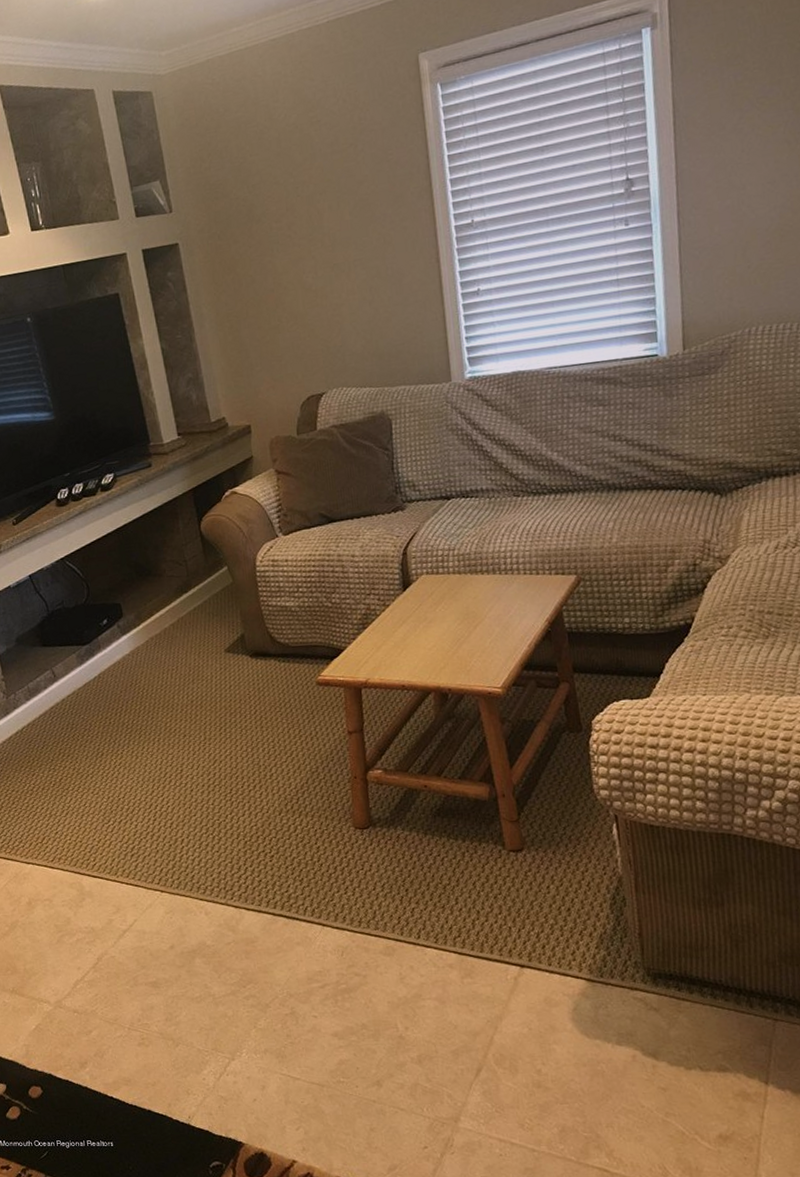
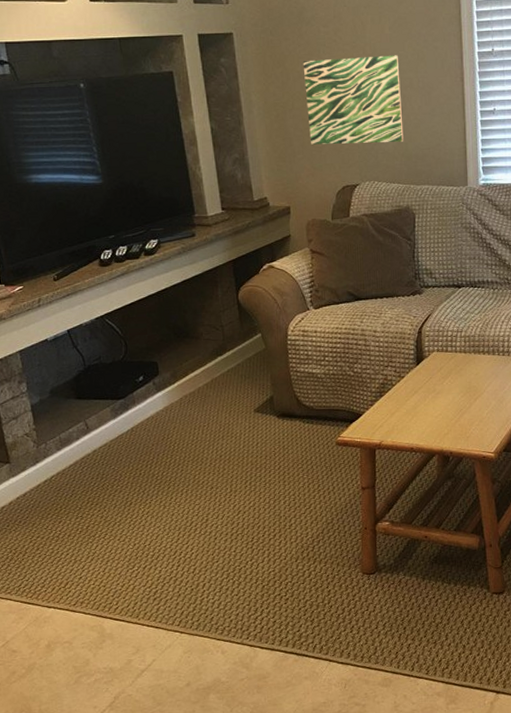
wall art: none [255,242,374,354] -> present [302,55,404,145]

